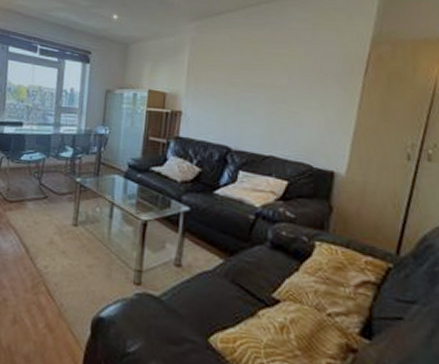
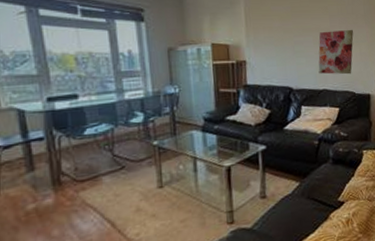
wall art: none [266,89,318,143] -> present [318,29,354,75]

